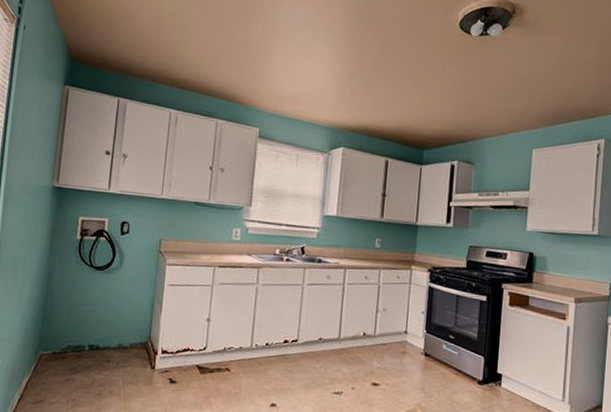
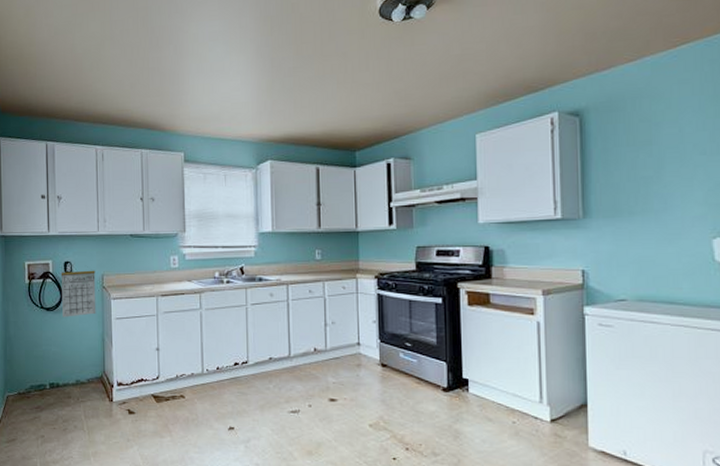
calendar: none [112,225,154,279] -> present [60,264,96,317]

